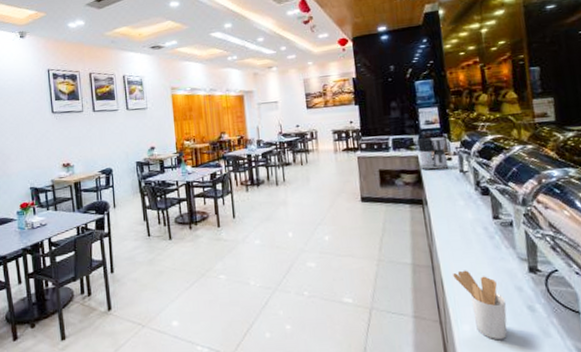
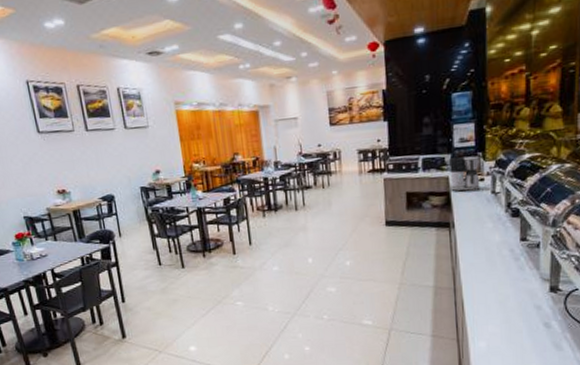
utensil holder: present [453,270,508,340] -> none [474,291,524,355]

